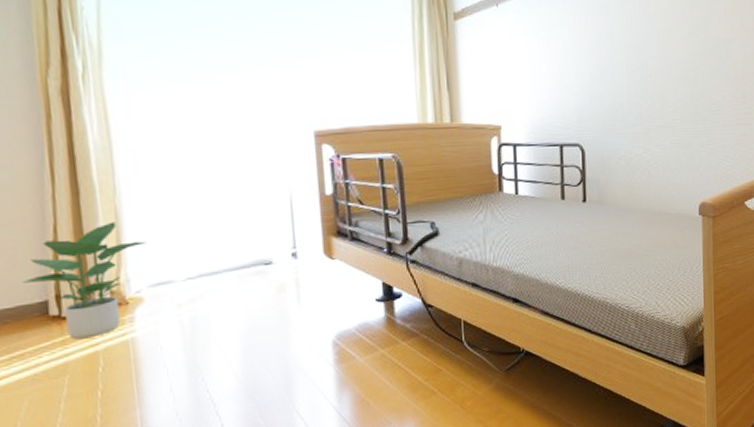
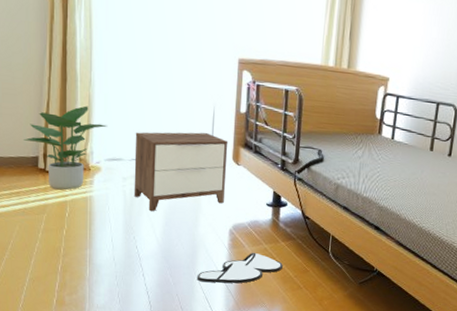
nightstand: none [187,227,320,341] -> present [134,132,229,212]
slippers: none [297,362,408,416] -> present [196,252,283,284]

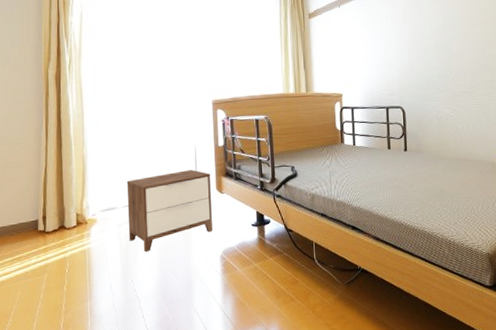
potted plant: present [24,105,108,190] -> none [24,165,101,248]
slippers: present [196,252,283,284] -> none [194,273,274,312]

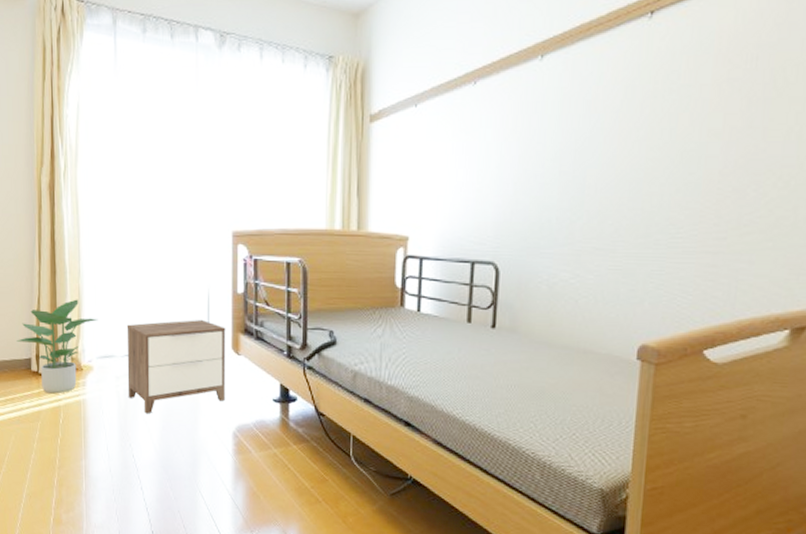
potted plant: none [24,165,101,248] -> present [16,299,99,394]

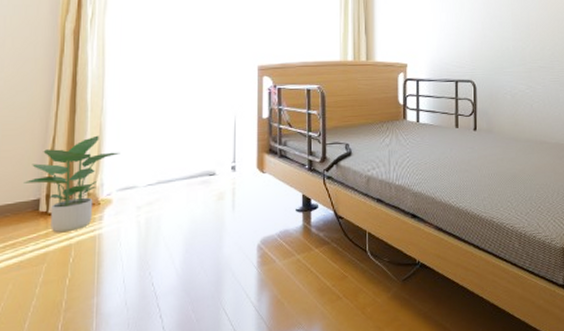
nightstand: present [126,320,226,414] -> none [149,145,252,240]

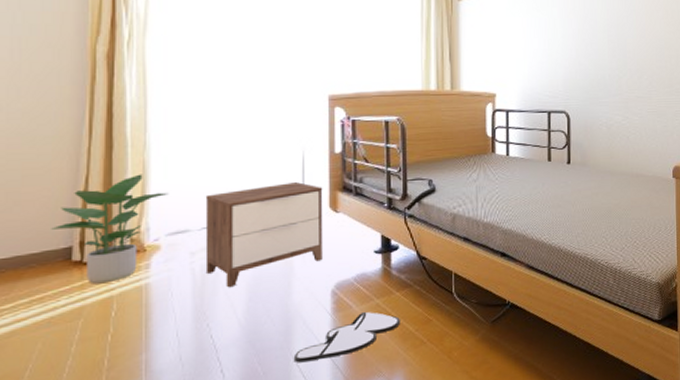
nightstand: none [149,145,252,240] -> present [205,182,323,288]
slippers: none [223,266,318,312] -> present [293,311,400,363]

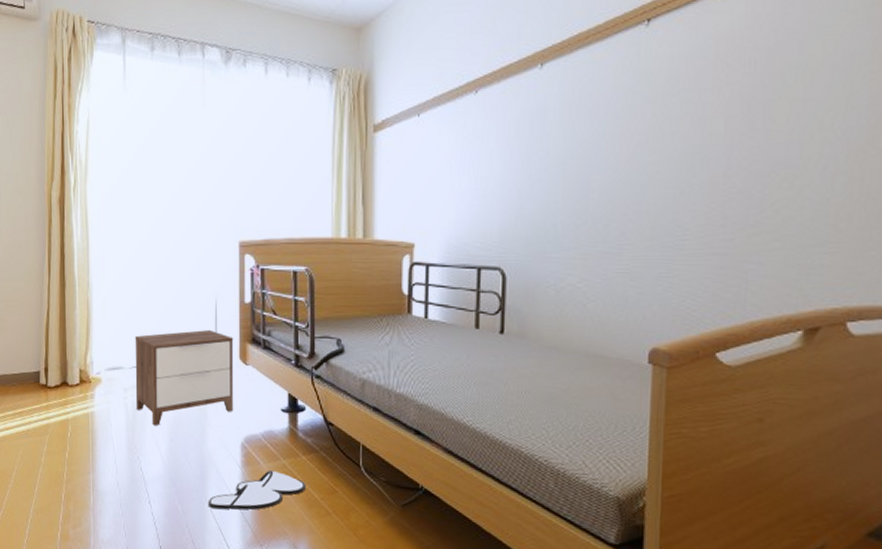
potted plant: present [51,174,169,284] -> none [26,311,107,407]

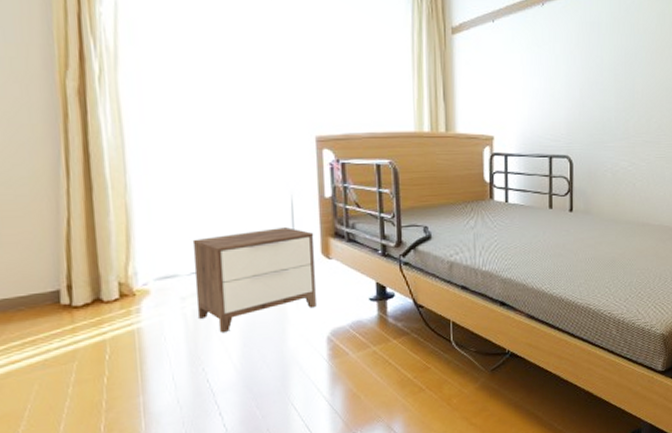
slippers: present [207,469,306,510] -> none [291,358,398,407]

